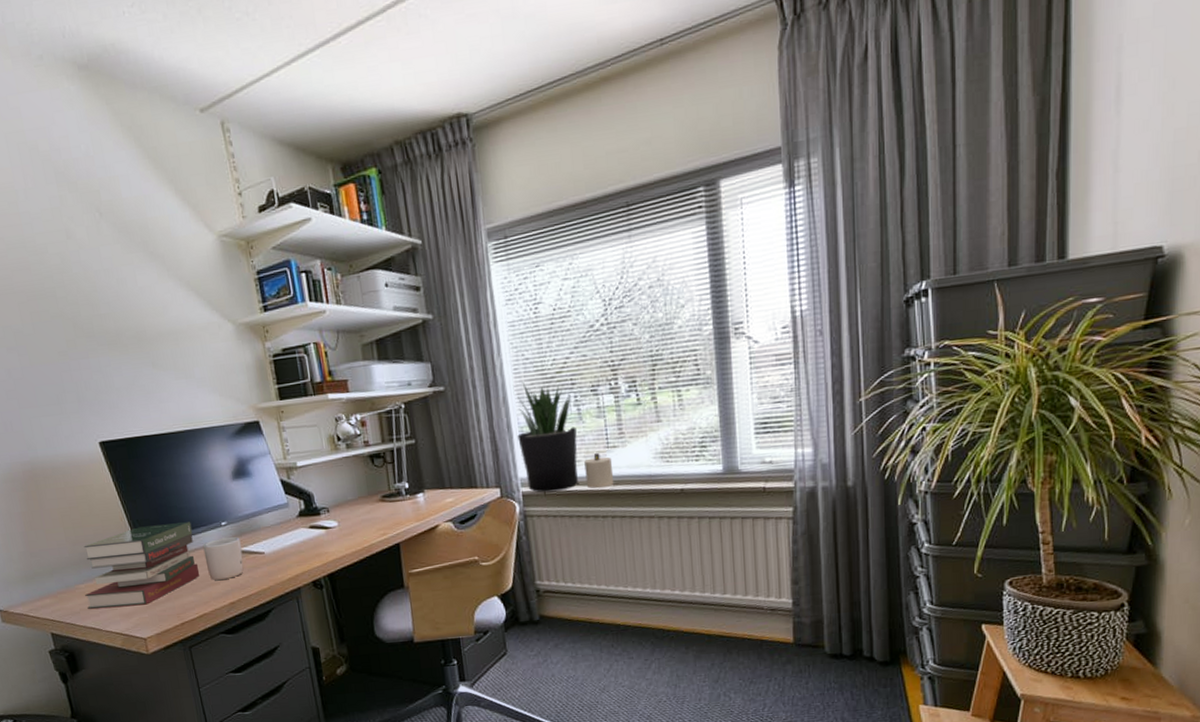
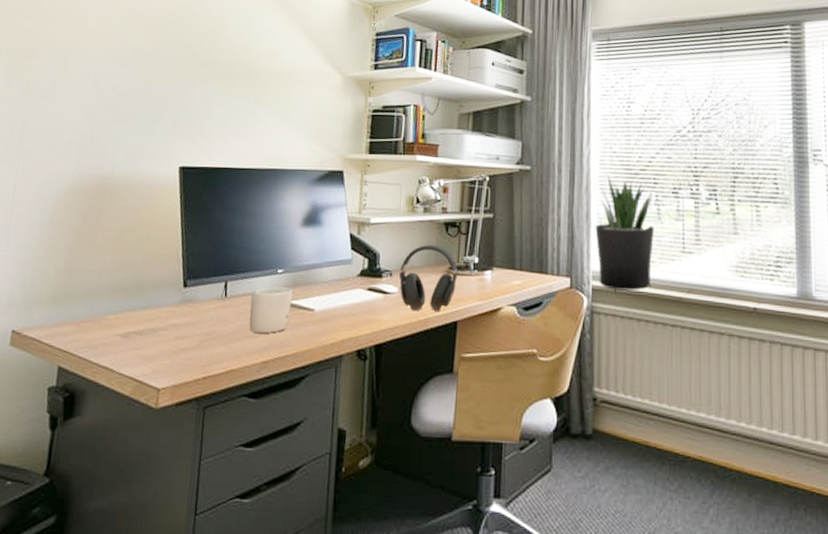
books: present [84,522,200,609] -> none [108,261,247,349]
headphones: none [335,477,392,540] -> present [399,244,459,311]
candle: present [584,453,614,489] -> none [658,257,687,295]

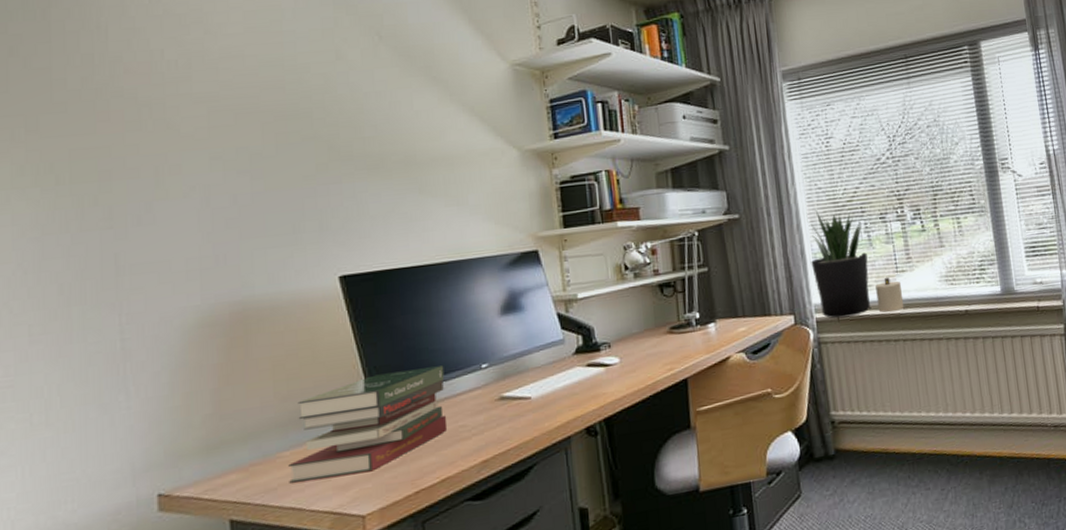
books: none [108,261,247,349] -> present [288,365,448,483]
mug: present [249,287,293,334] -> none [455,381,505,435]
headphones: present [399,244,459,311] -> none [618,308,681,378]
candle: none [658,257,687,295] -> present [875,278,905,313]

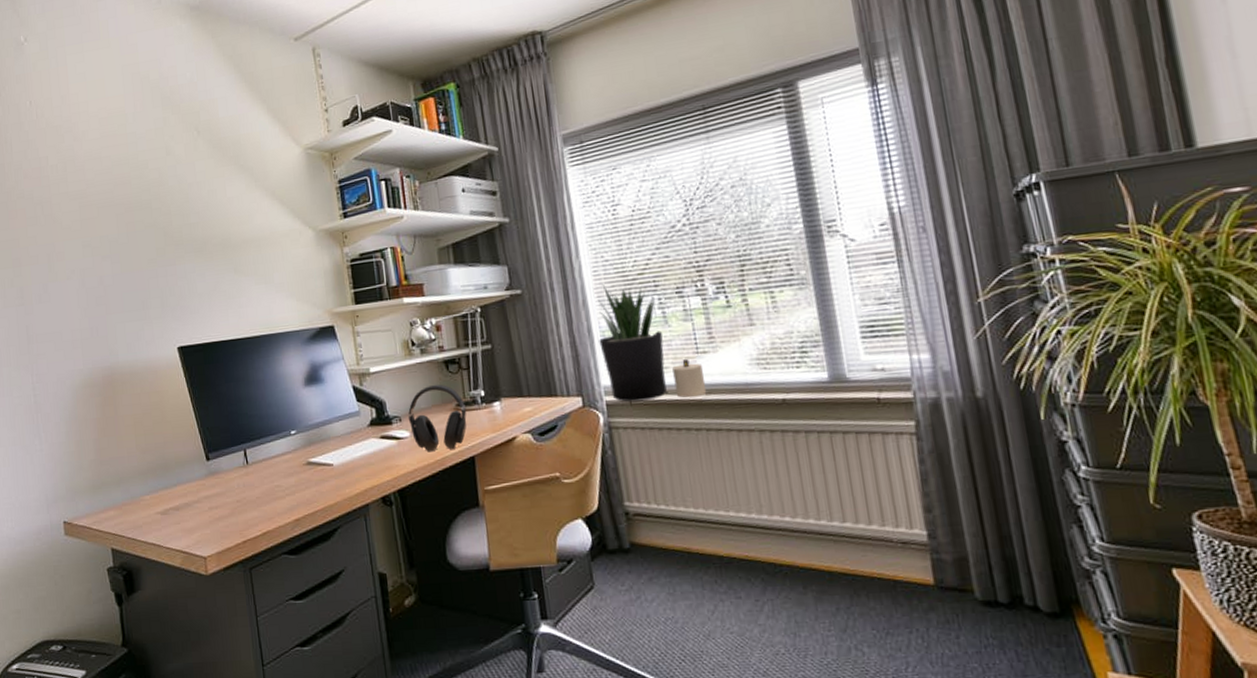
books: present [288,365,448,483] -> none [149,430,266,523]
headphones: none [618,308,681,378] -> present [408,384,467,452]

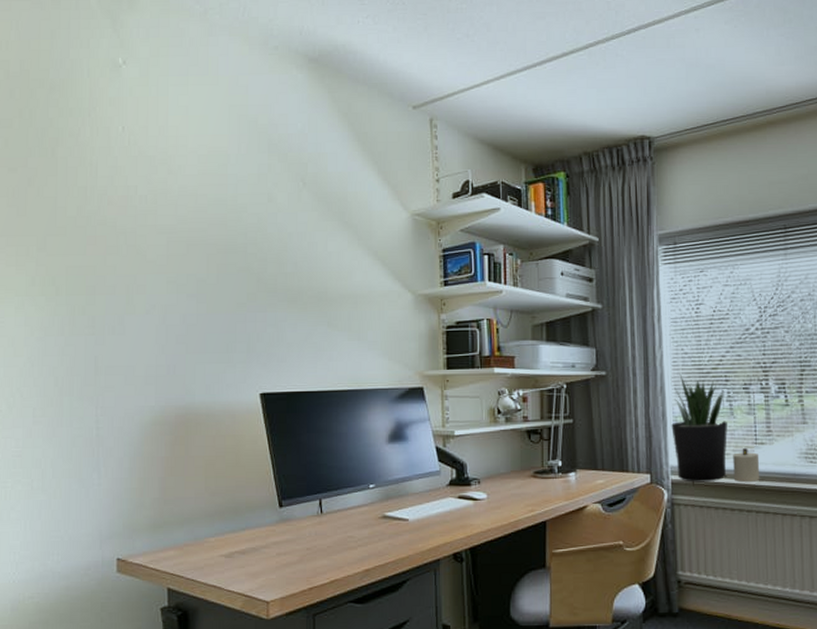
headphones: present [408,384,467,452] -> none [486,451,544,514]

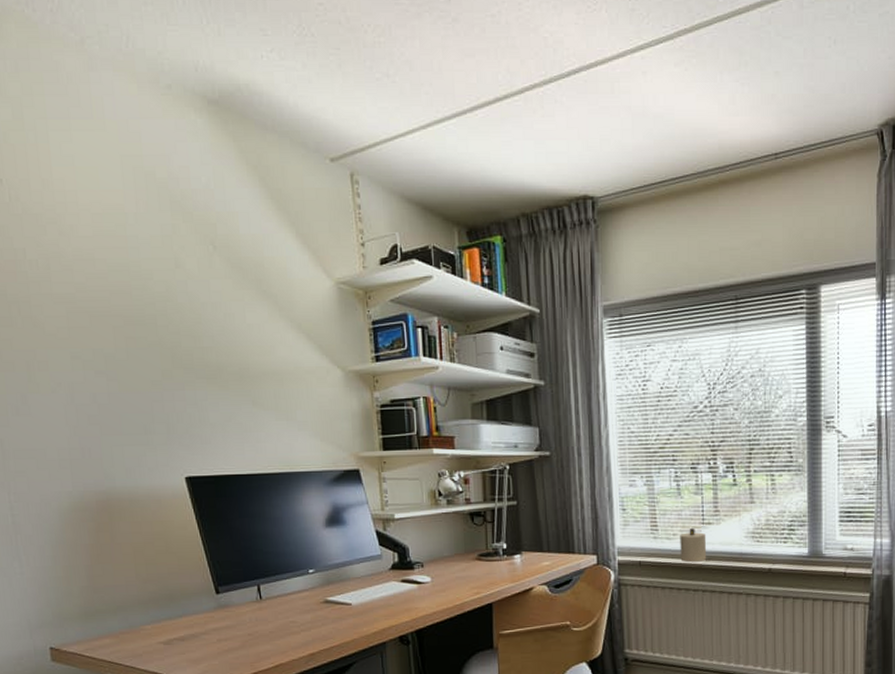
planter: present [671,375,727,483] -> none [618,454,675,563]

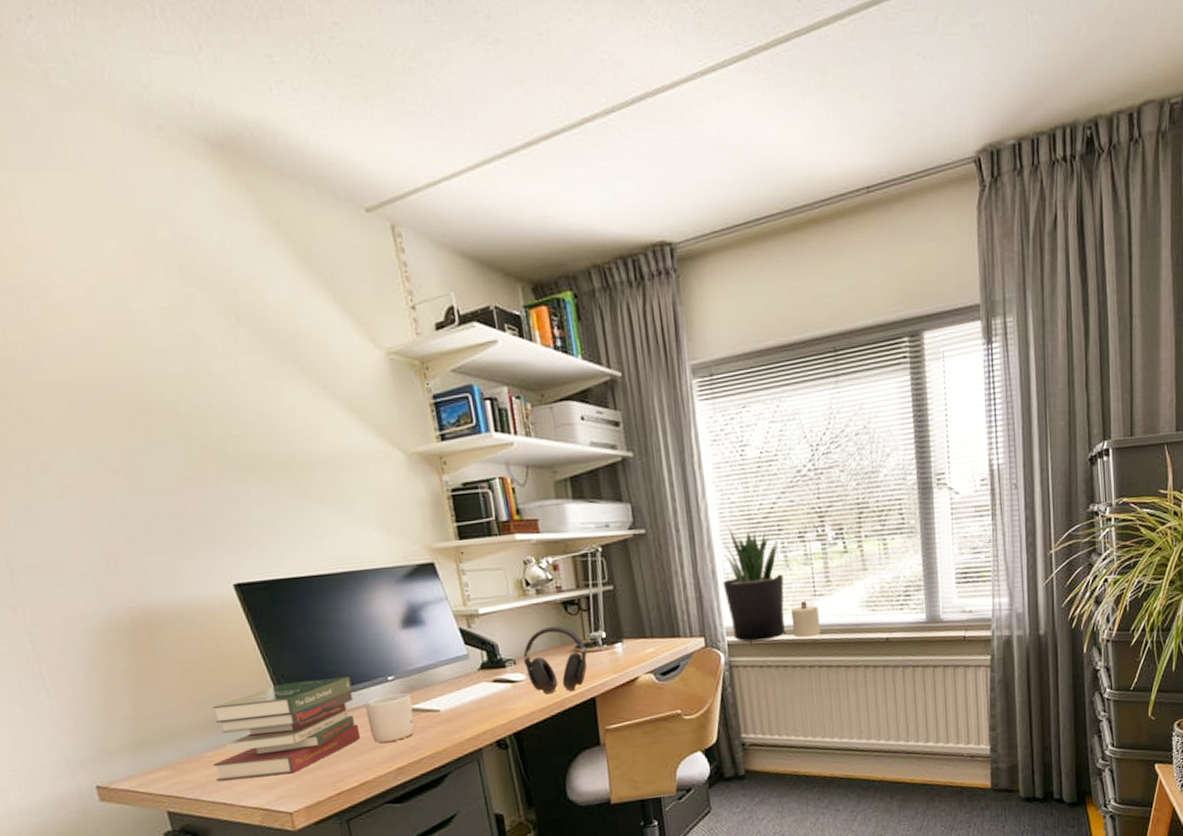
books: none [150,567,280,652] -> present [212,676,361,781]
mug: none [286,586,329,630] -> present [364,693,415,744]
headphones: none [430,534,489,597] -> present [523,625,588,695]
planter: none [618,454,675,563] -> present [723,527,785,643]

